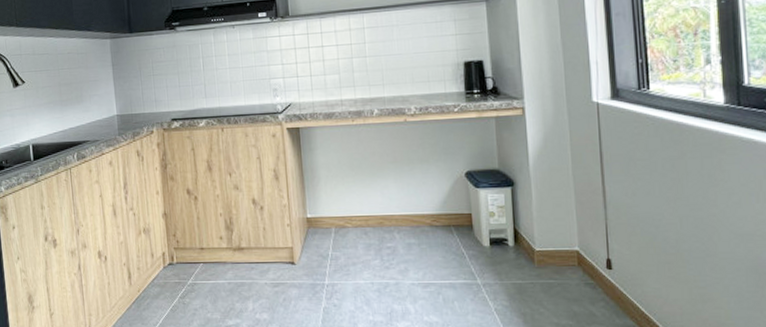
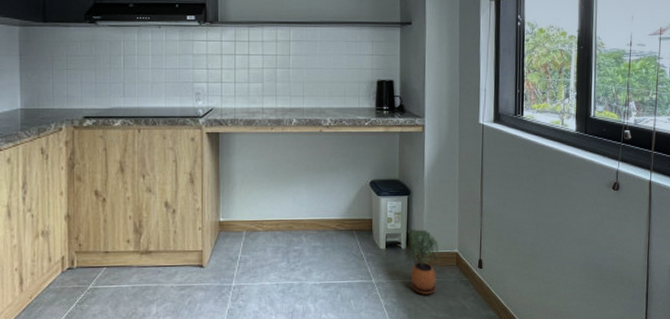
potted plant: none [515,224,556,297] -> present [407,229,439,294]

